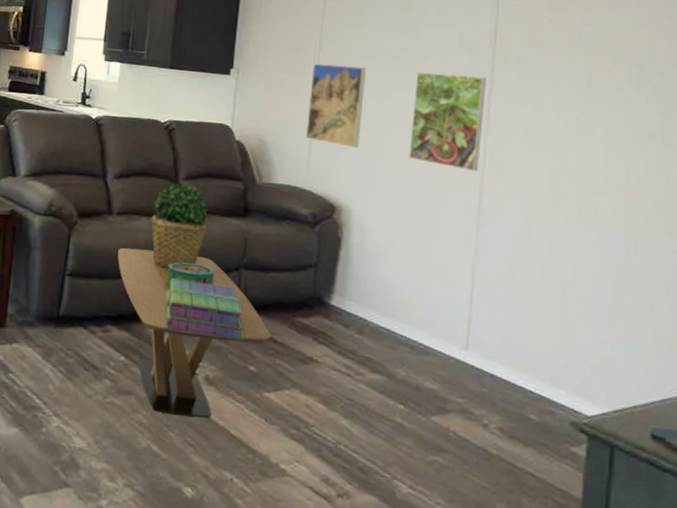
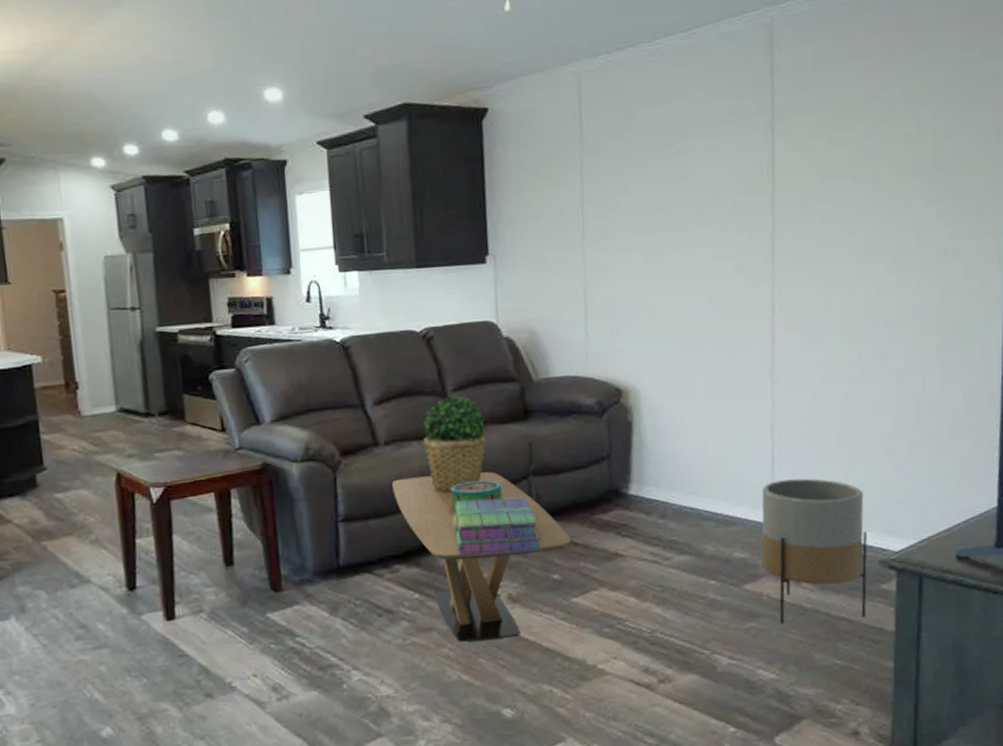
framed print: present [305,63,367,148] -> none [578,229,639,323]
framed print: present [409,71,487,172] -> none [692,217,769,324]
planter: none [451,320,559,477] -> present [761,478,867,624]

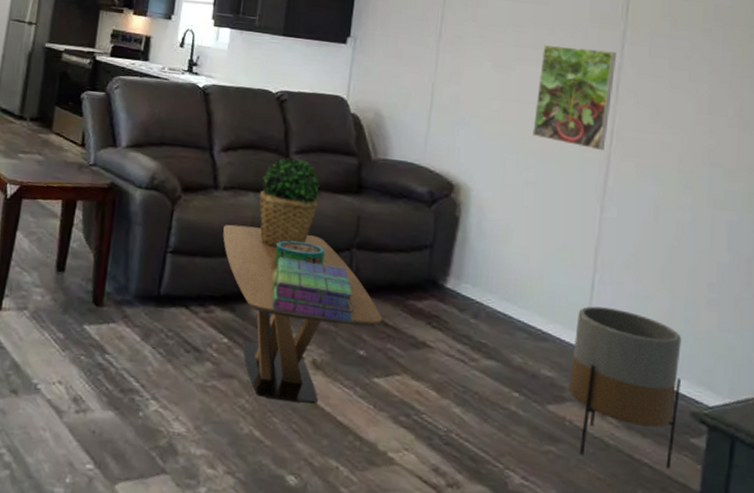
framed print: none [692,217,769,324] -> present [532,44,617,151]

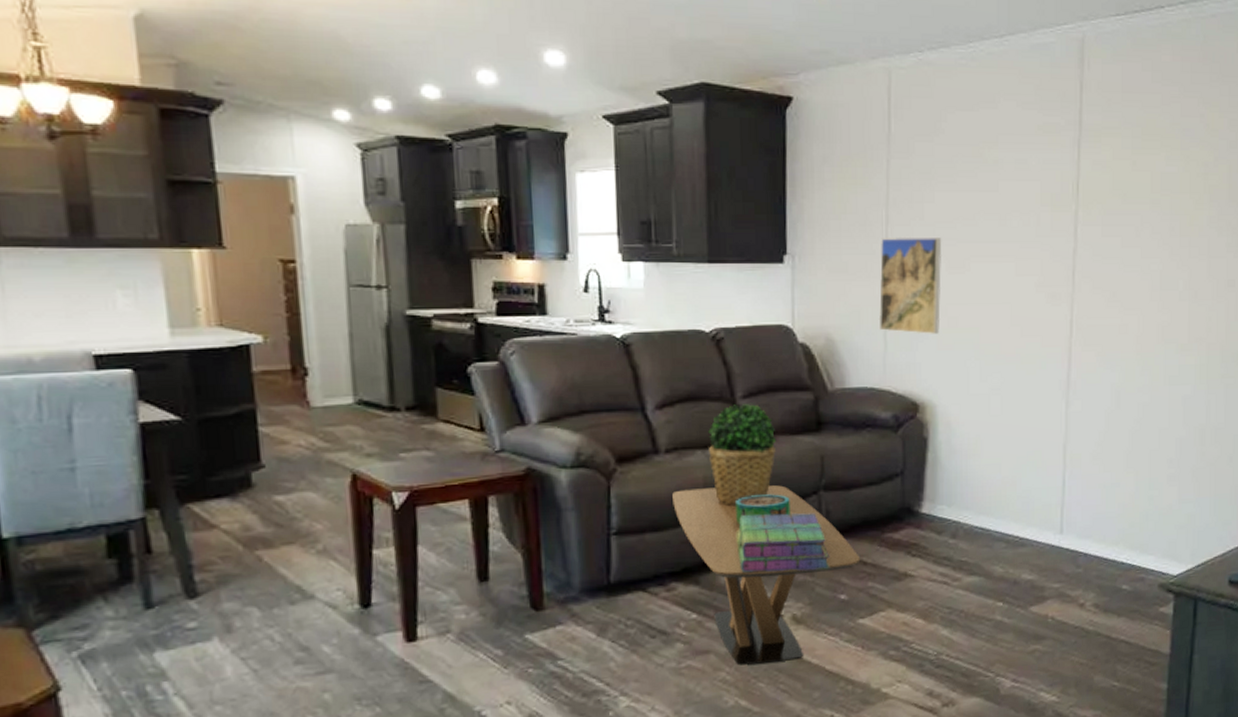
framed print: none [425,33,491,124] -> present [878,236,942,334]
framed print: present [532,44,617,151] -> none [993,235,1071,344]
planter: present [568,306,682,468] -> none [1048,501,1148,646]

